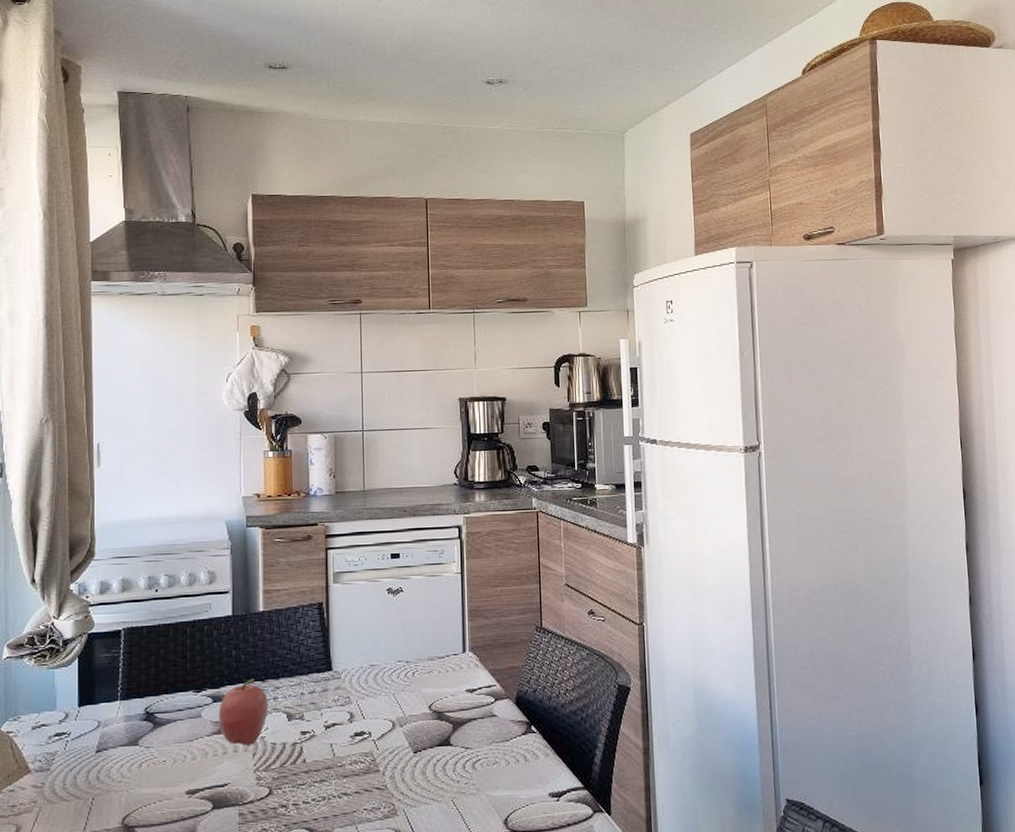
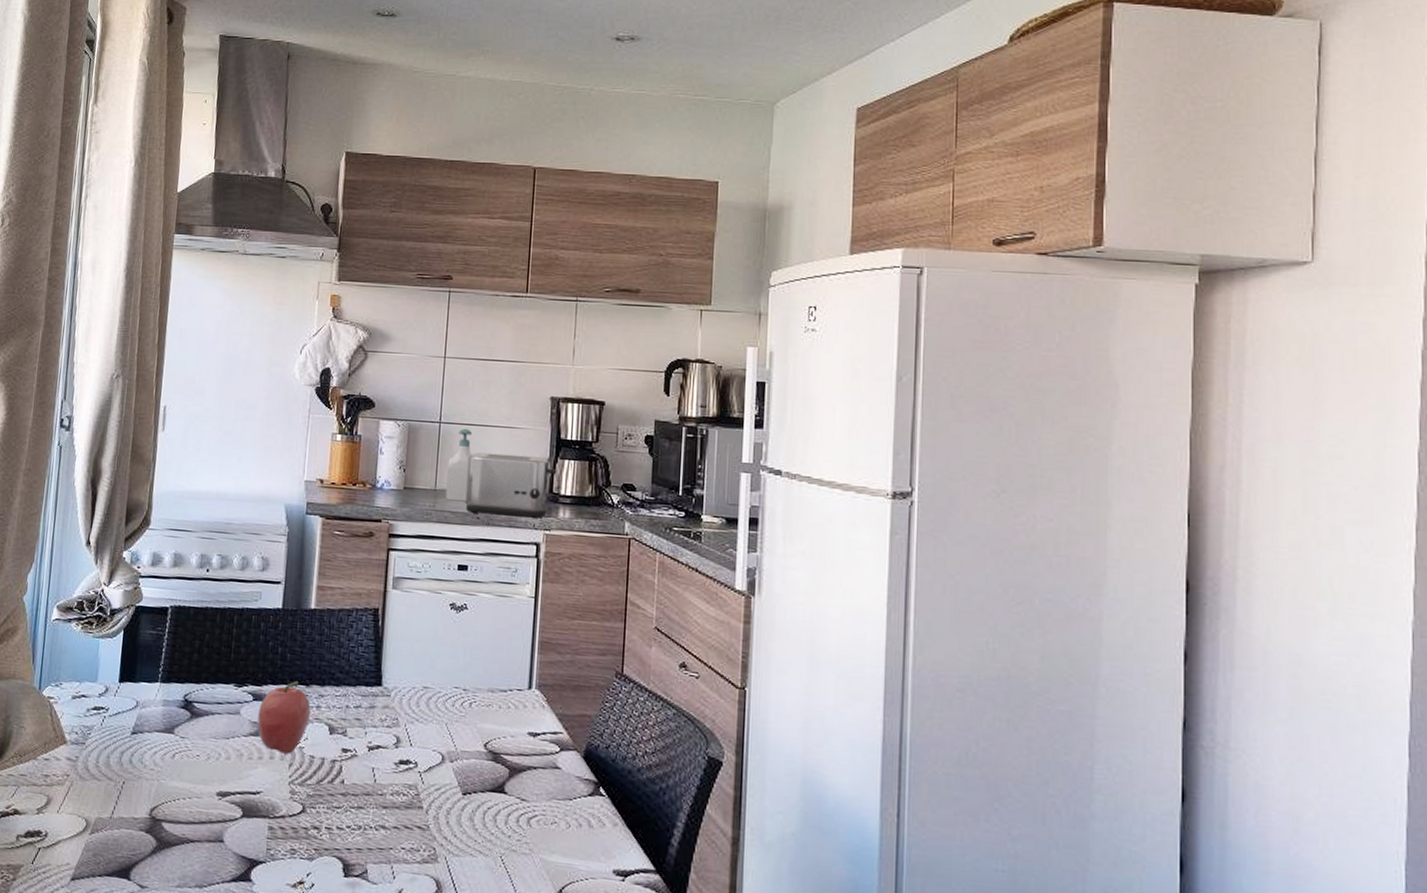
soap bottle: none [373,433,394,499] -> present [445,428,473,502]
toaster: none [391,450,470,507] -> present [465,452,557,518]

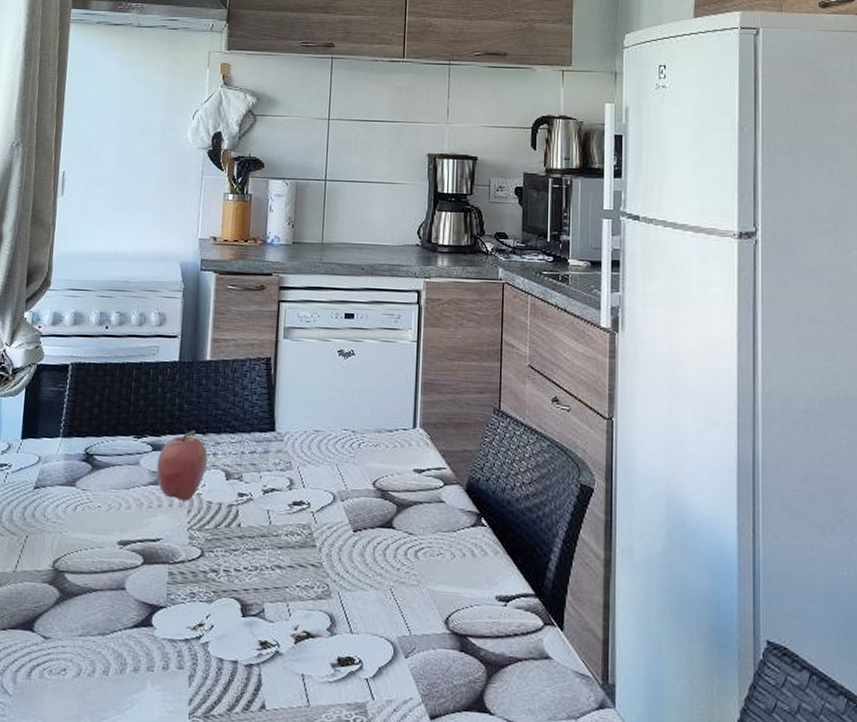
soap bottle: present [445,428,473,502] -> none [332,185,356,254]
toaster: present [465,452,557,518] -> none [350,207,435,267]

